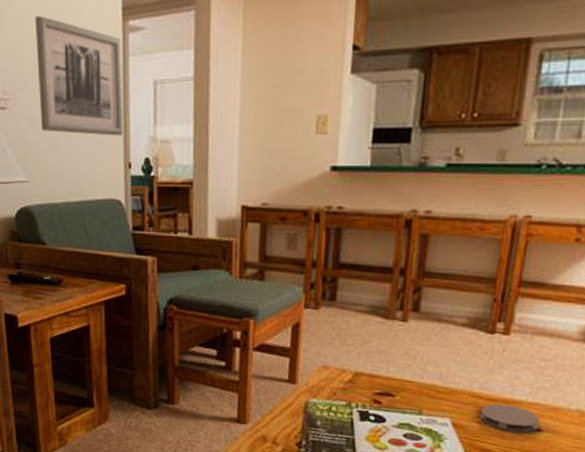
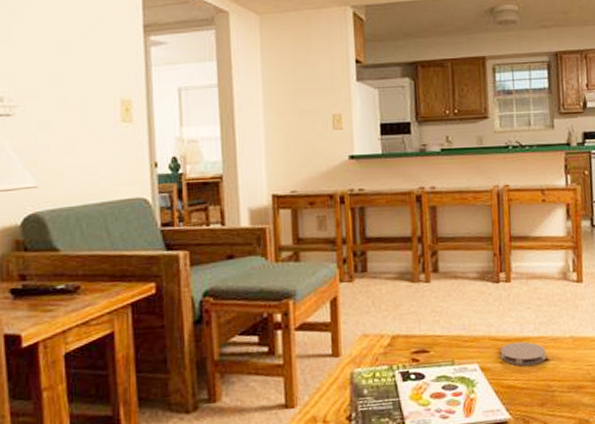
wall art: present [34,16,124,136] -> none [47,30,148,138]

